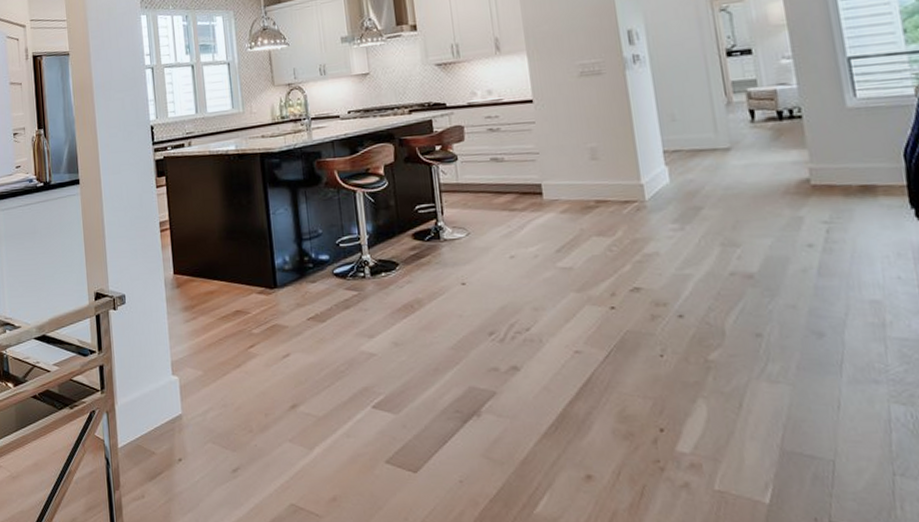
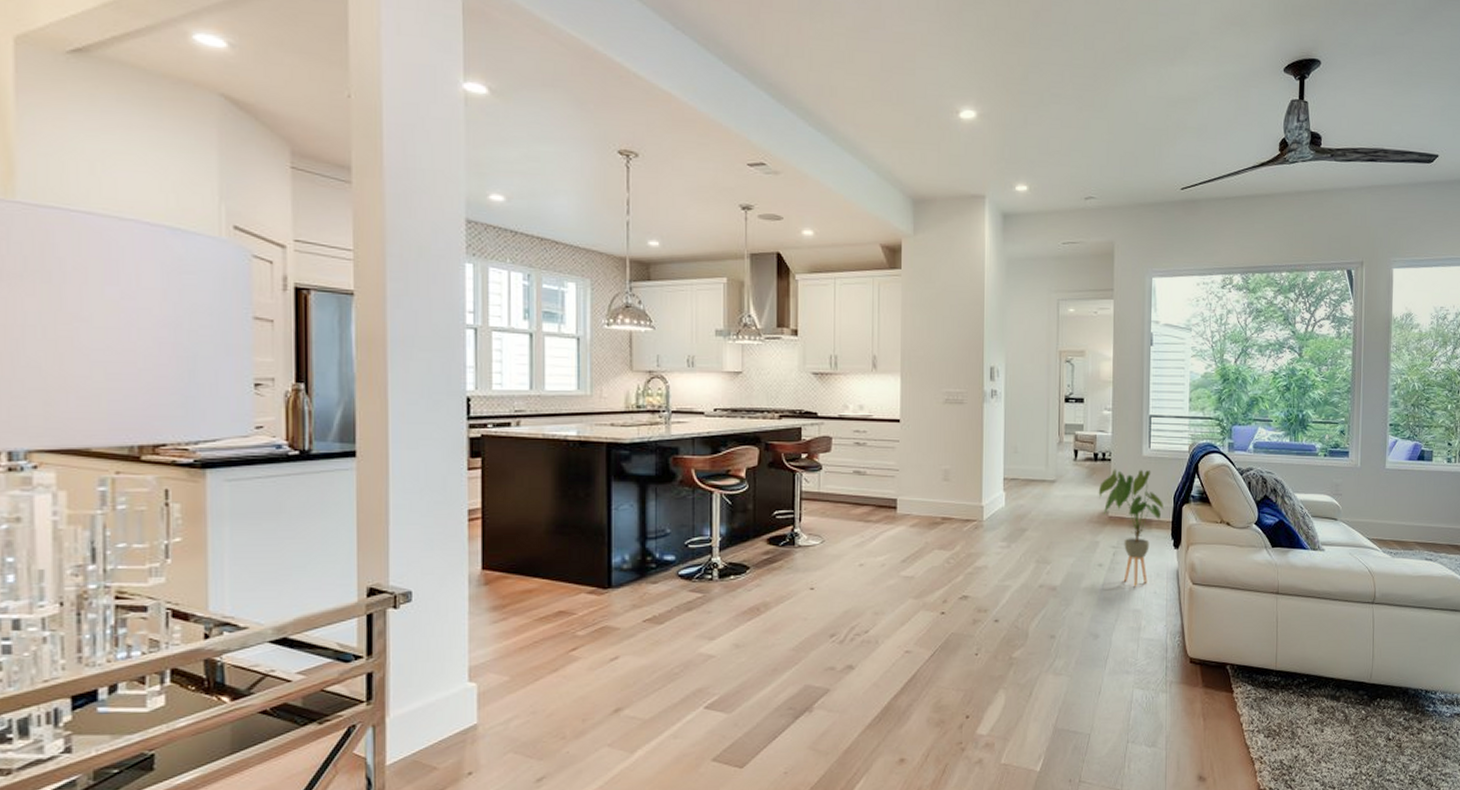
house plant: none [790,123,892,270] -> present [1098,469,1164,586]

